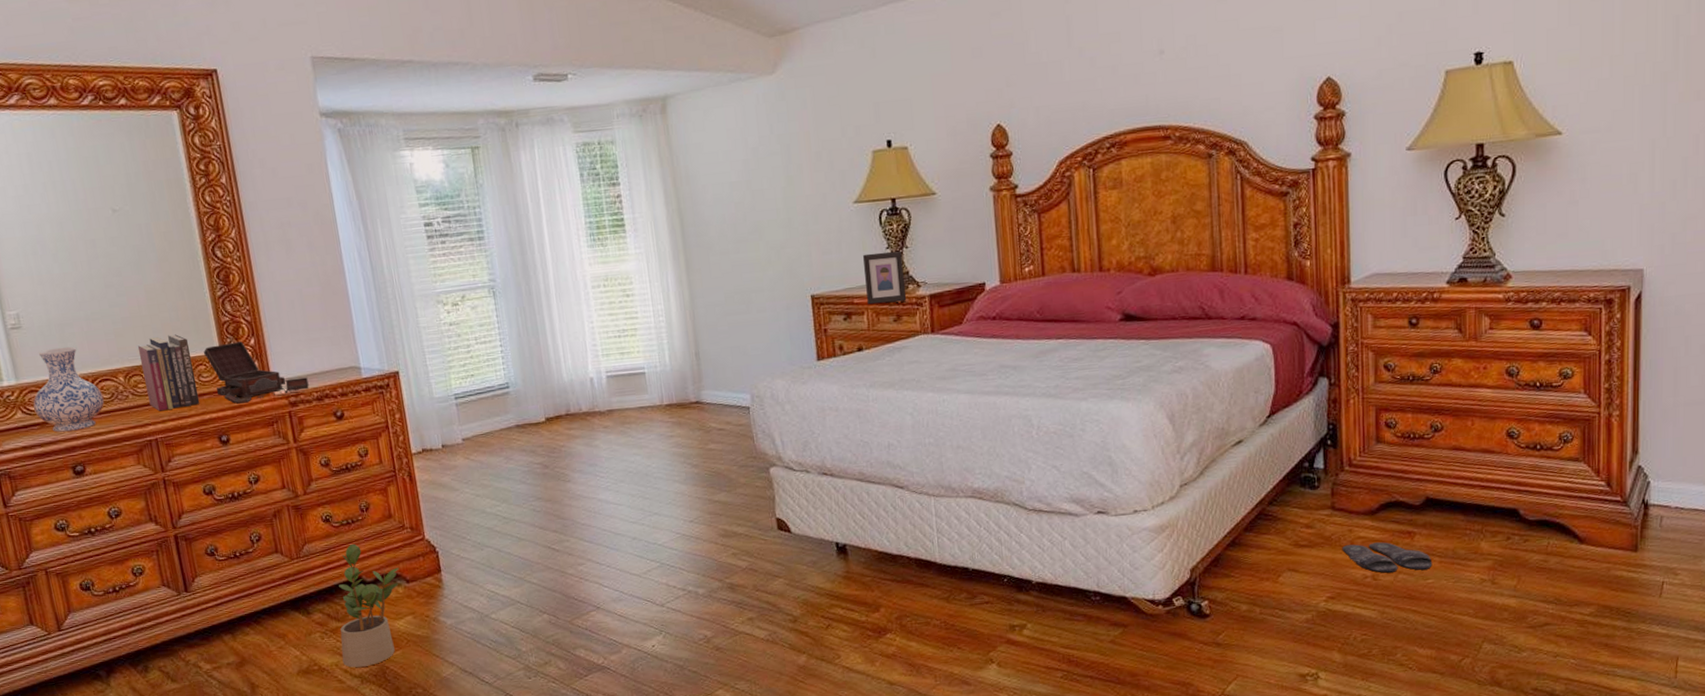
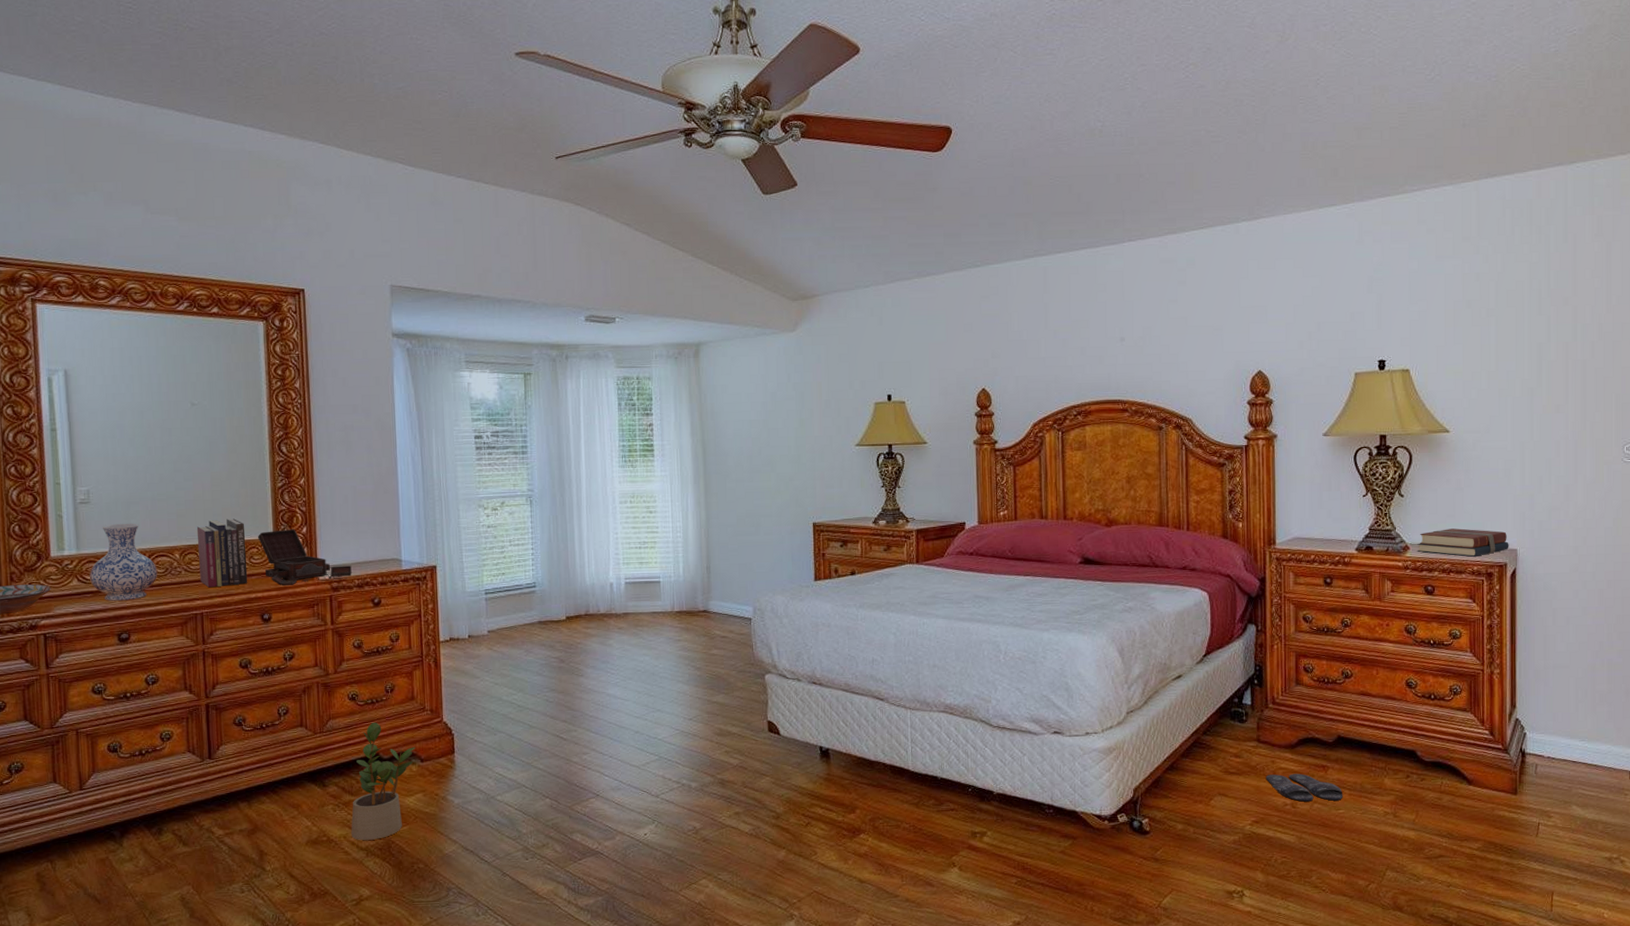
picture frame: present [862,250,906,305] -> none [860,489,896,535]
books: none [1521,249,1634,282] -> present [1417,528,1509,557]

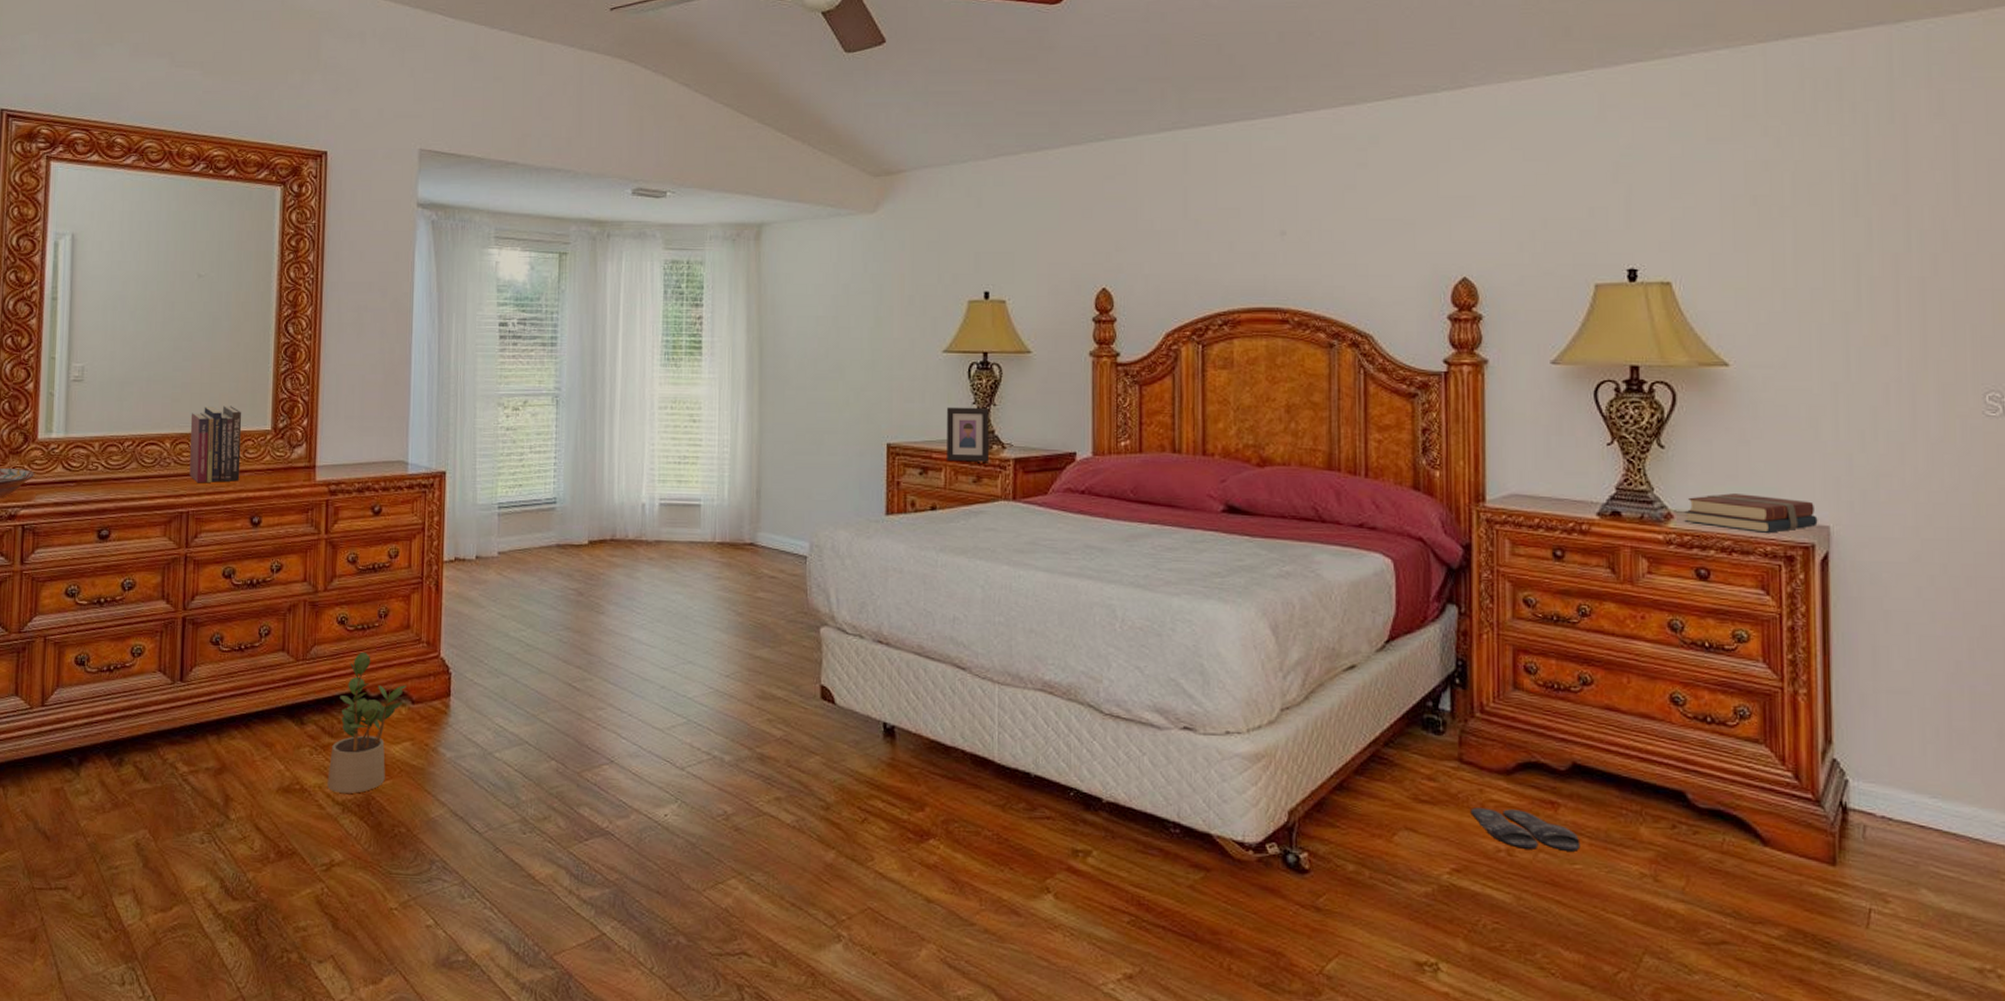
vase: present [90,523,158,601] -> none [75,405,146,493]
instrument case: present [258,529,352,586] -> none [255,421,352,485]
picture frame: none [860,489,896,535] -> present [946,407,989,462]

